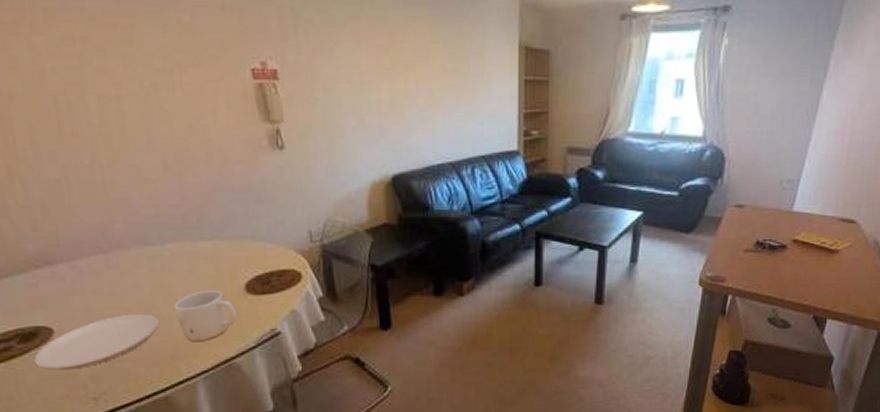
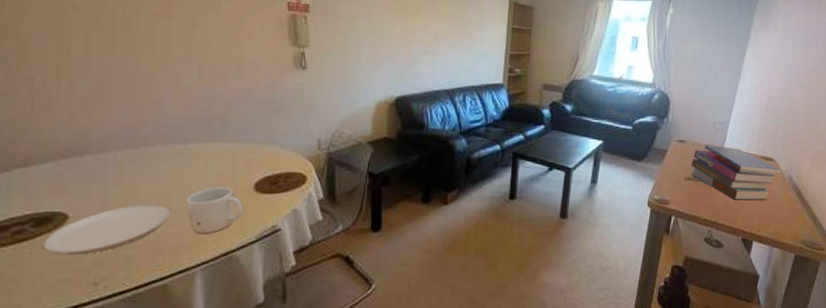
books: none [751,208,865,272] -> present [691,145,781,201]

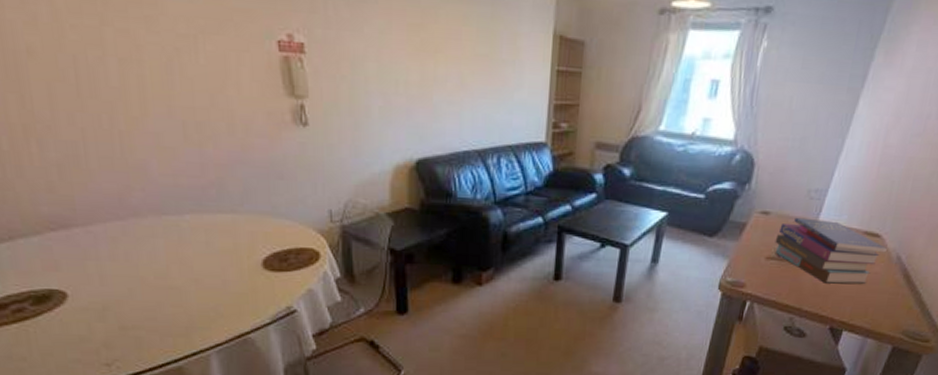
plate: present [44,204,170,255] -> none [47,282,174,335]
mug: present [186,186,244,233] -> none [189,262,254,314]

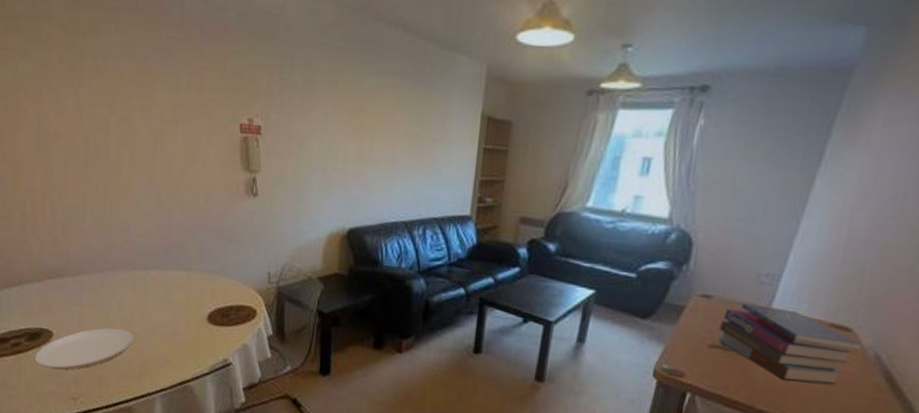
plate: none [47,282,174,335] -> present [35,327,134,370]

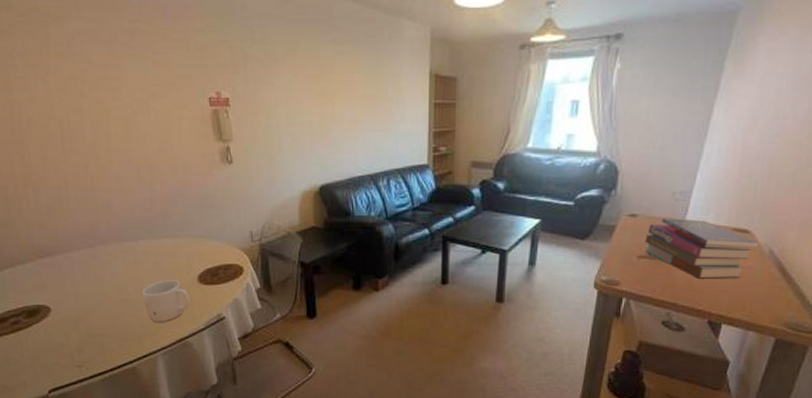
plate: present [35,327,134,370] -> none [35,297,130,341]
mug: none [147,315,198,361] -> present [141,279,191,322]

